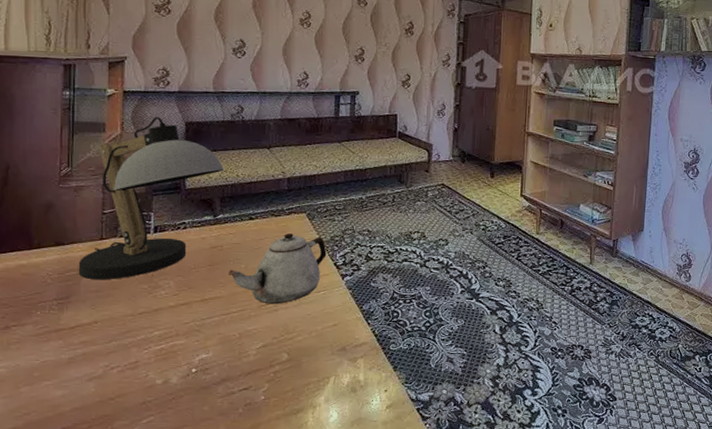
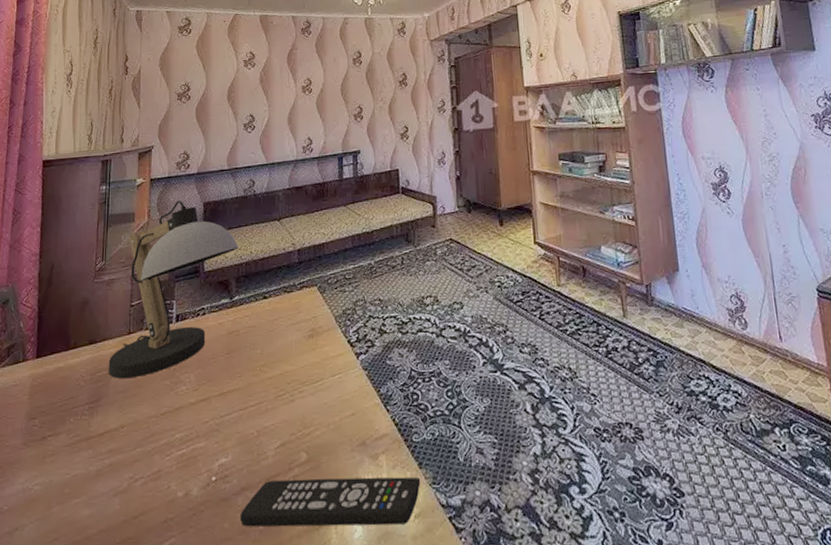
remote control: none [220,374,395,413] -> present [240,477,421,527]
teapot: present [229,233,327,304] -> none [245,310,340,394]

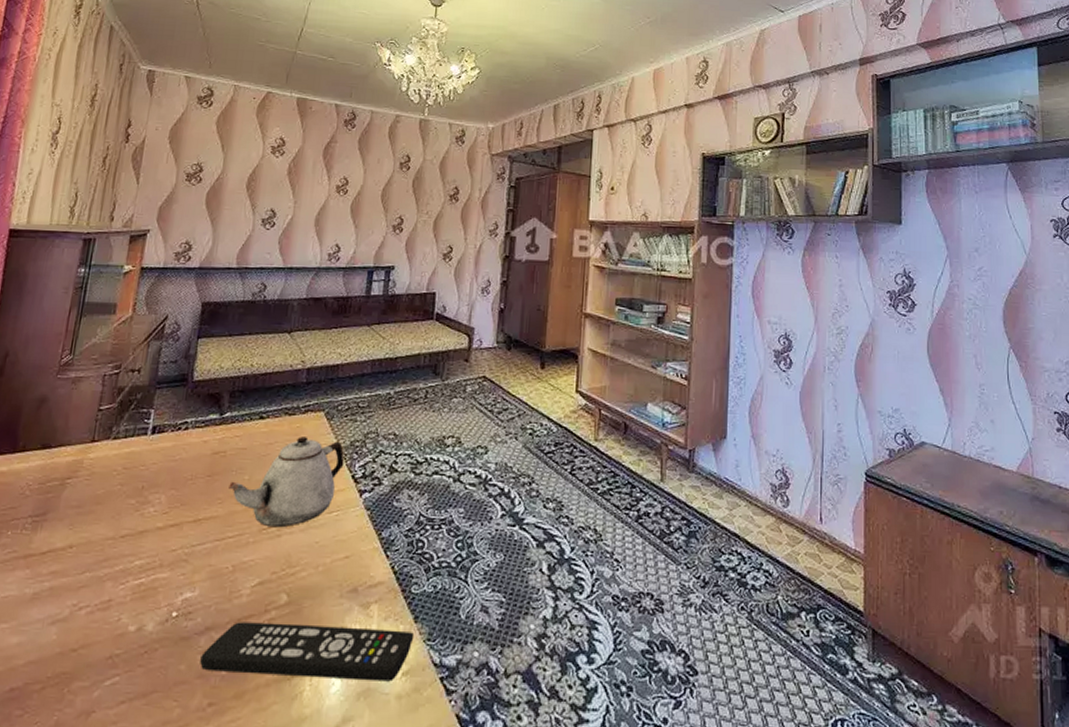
desk lamp: present [108,201,238,379] -> none [61,297,238,493]
teapot: none [245,310,340,394] -> present [229,437,345,528]

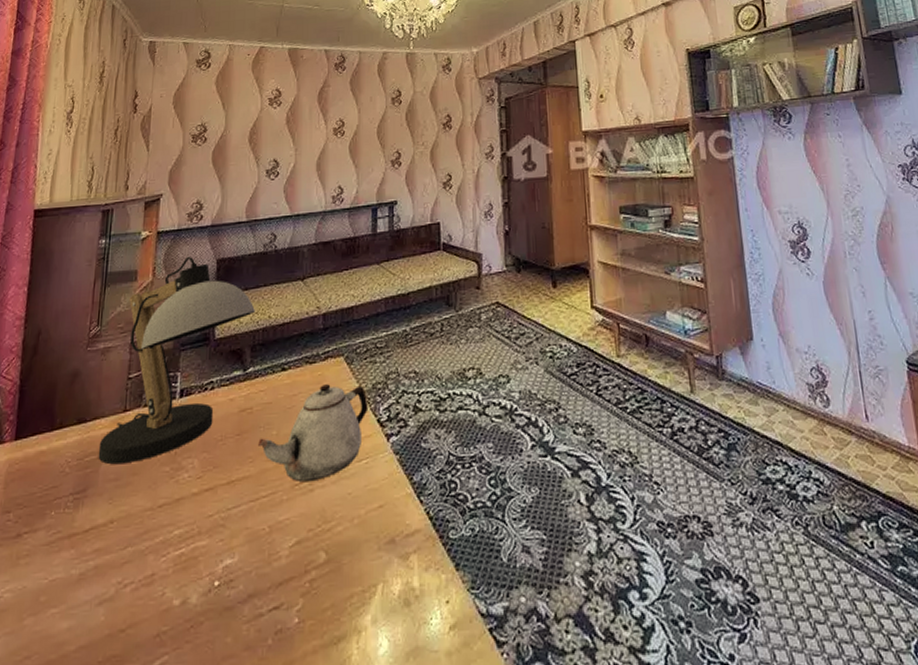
desk lamp: none [61,297,238,493] -> present [98,257,255,465]
remote control: present [200,622,415,682] -> none [246,580,458,642]

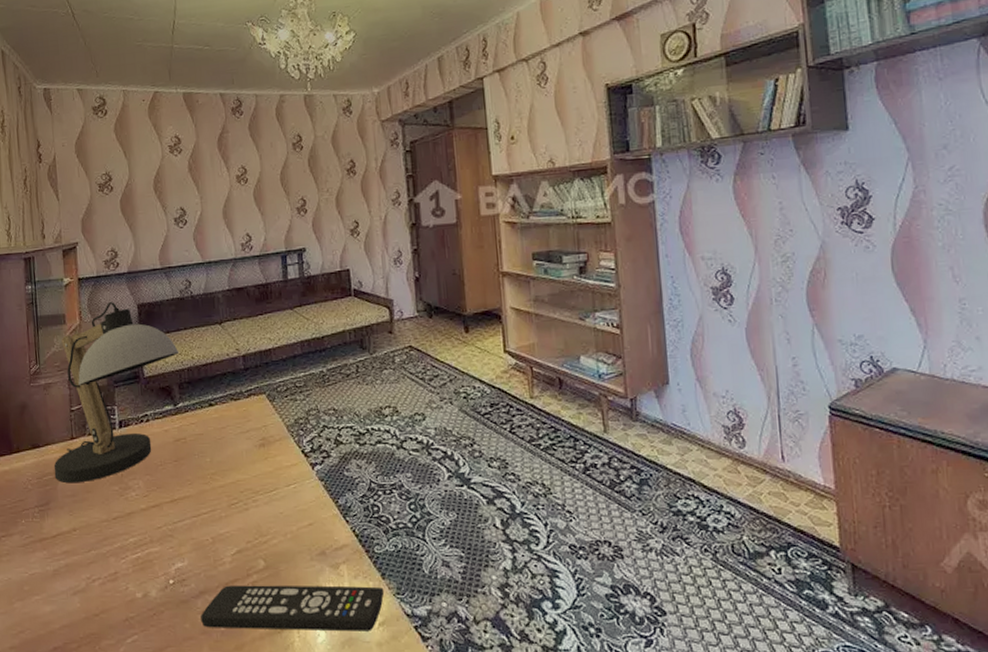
remote control: none [246,580,458,642] -> present [201,585,385,632]
teapot: present [258,384,368,483] -> none [195,419,293,503]

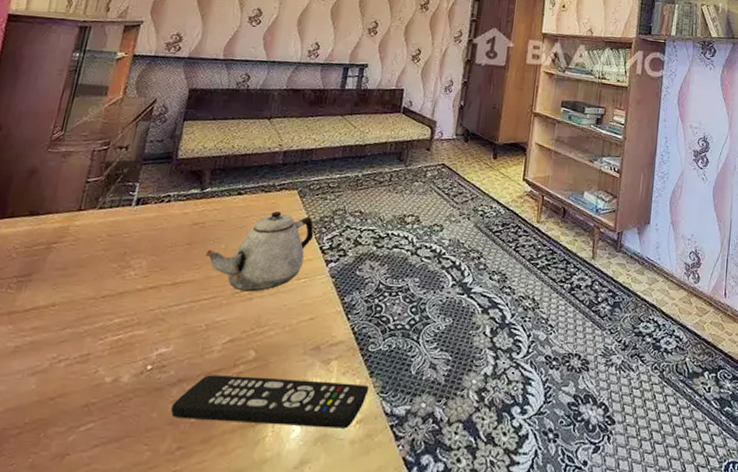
desk lamp: present [53,302,178,483] -> none [47,82,220,257]
teapot: none [195,419,293,503] -> present [206,211,314,292]

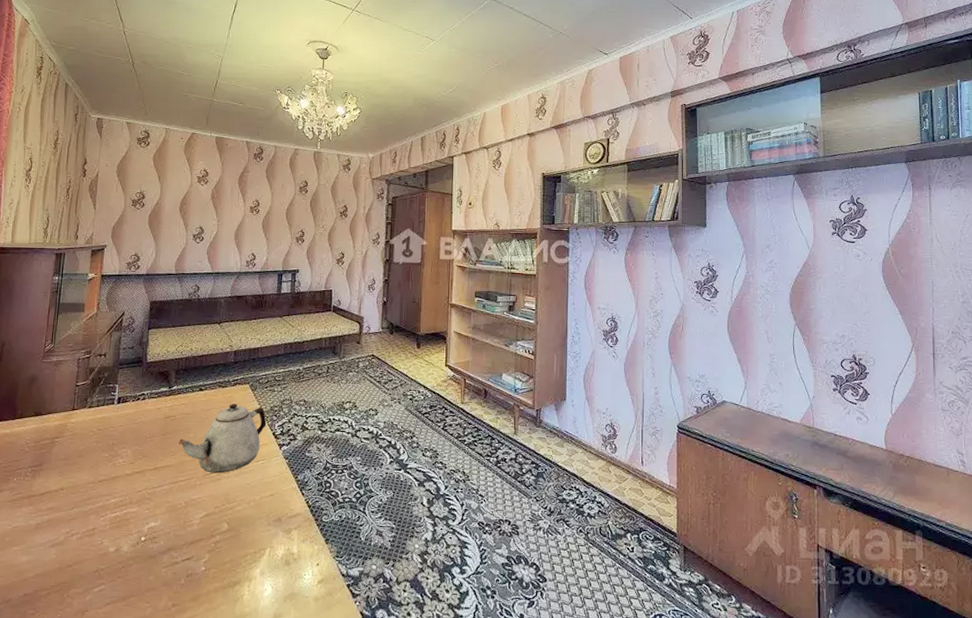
remote control: present [171,375,370,429] -> none [164,544,326,588]

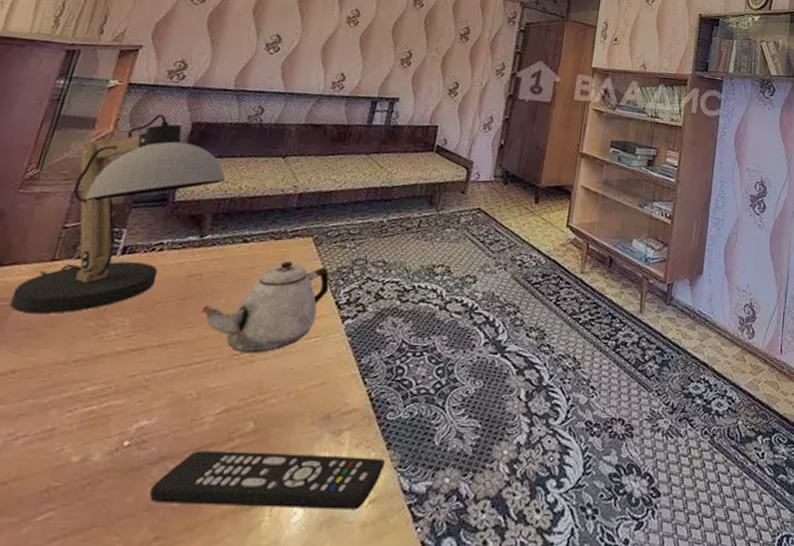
desk lamp: none [51,297,180,449] -> present [9,114,226,314]
remote control: none [164,544,326,588] -> present [149,450,386,510]

